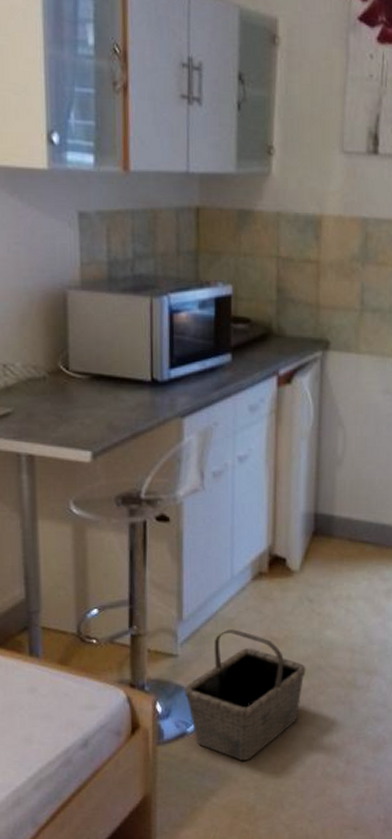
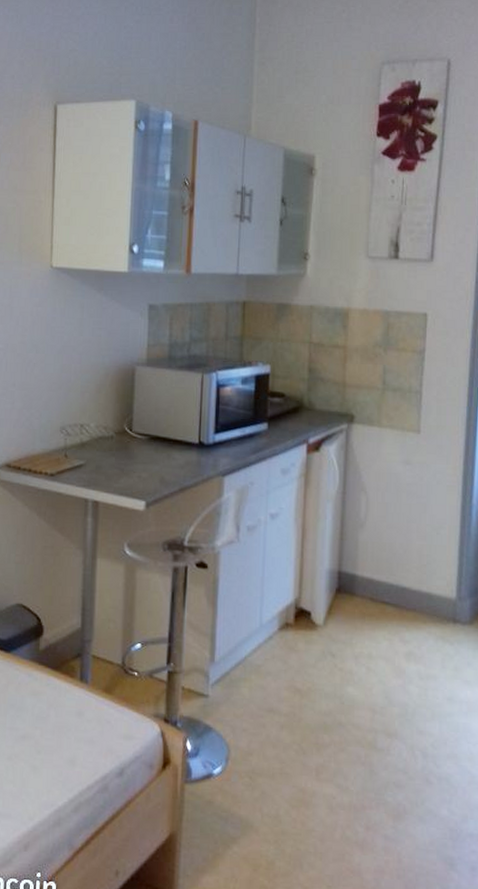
basket: present [184,629,306,760] -> none [213,676,328,811]

